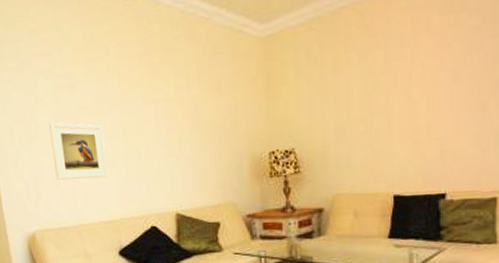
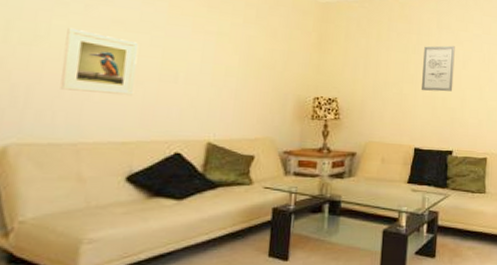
wall art: none [395,52,441,123] -> present [421,45,455,92]

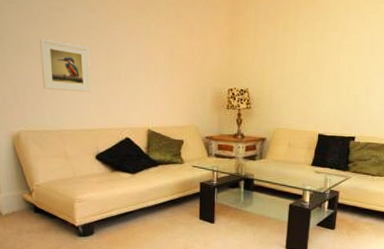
wall art: present [421,45,455,92] -> none [326,30,363,79]

